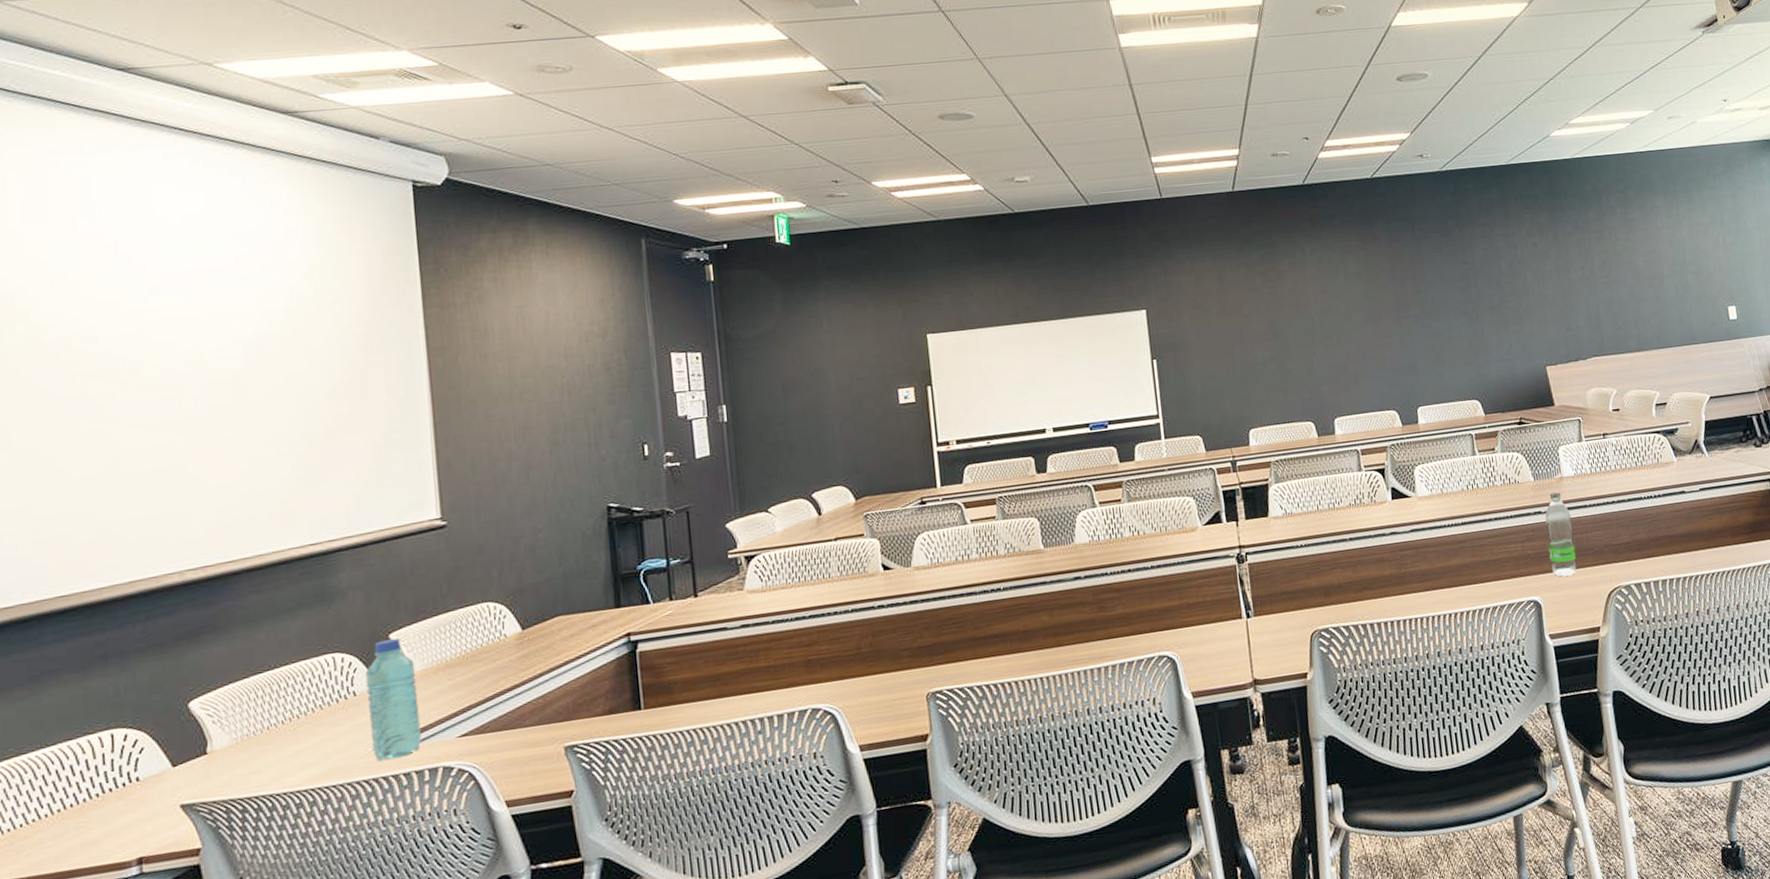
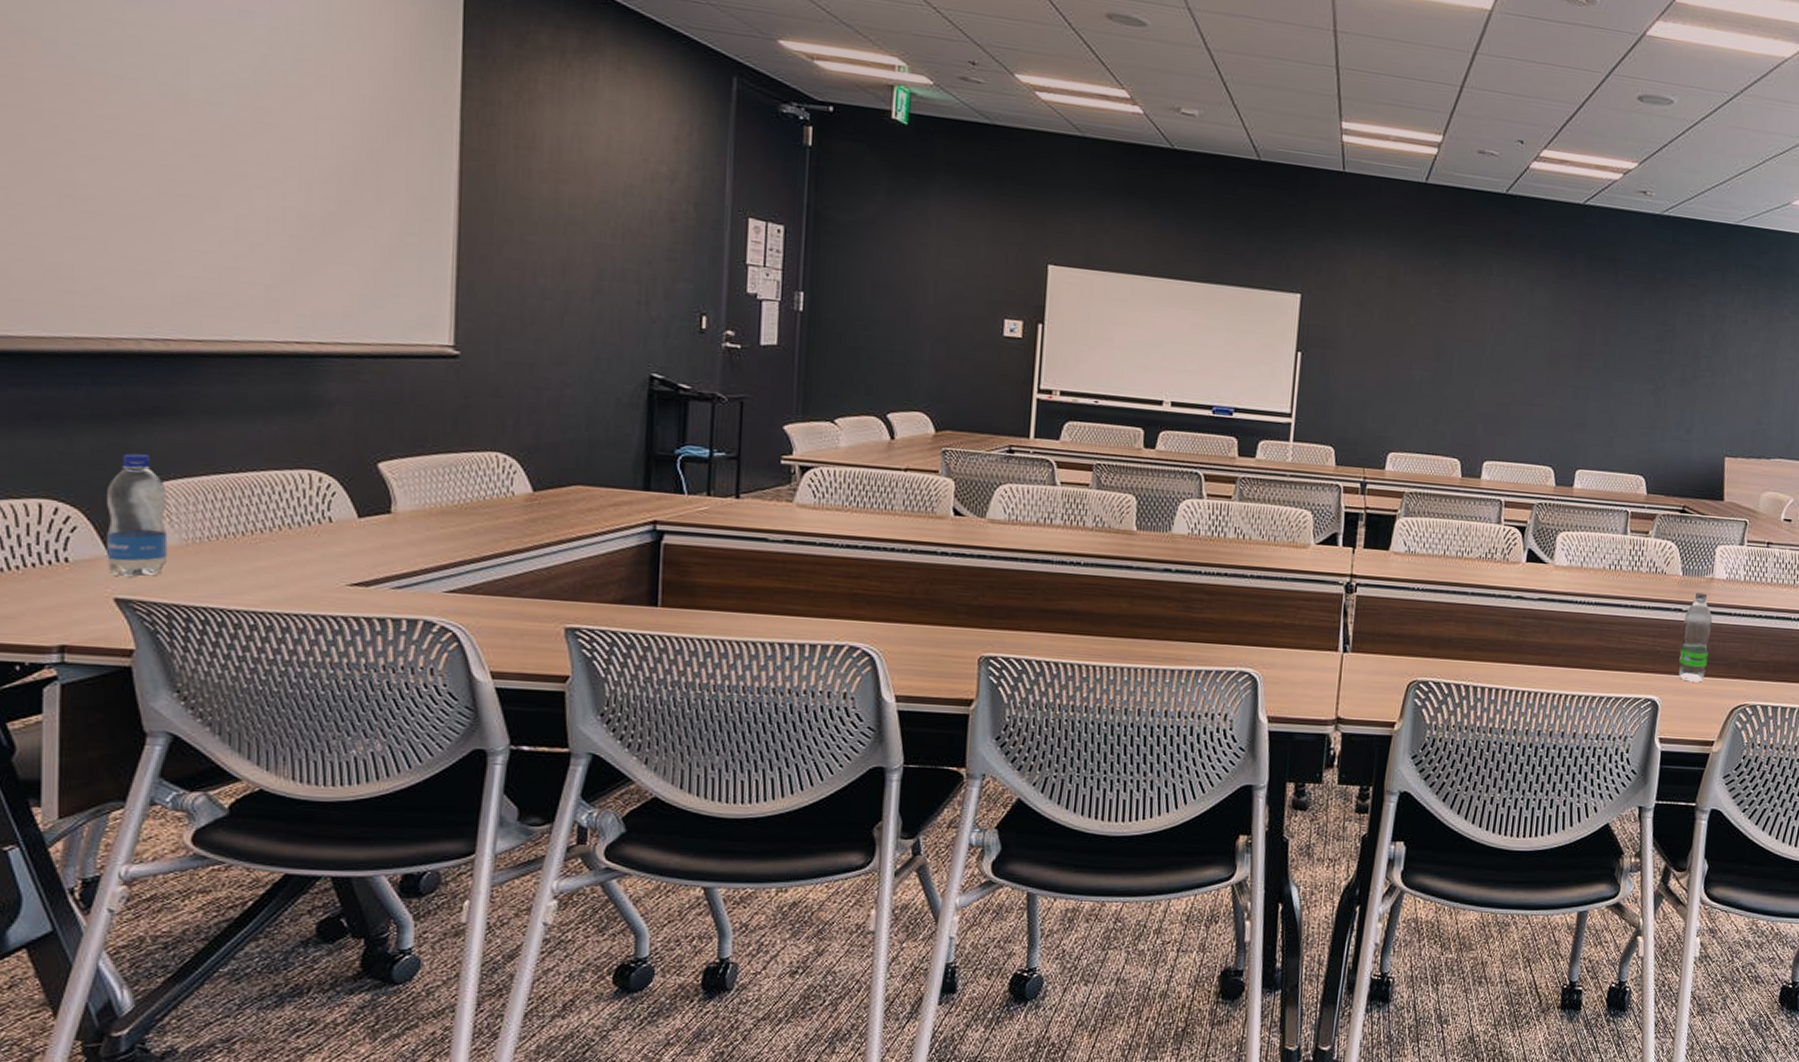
bottle: none [166,670,222,786] -> present [107,453,168,578]
water bottle: present [365,638,422,762] -> none [344,468,404,601]

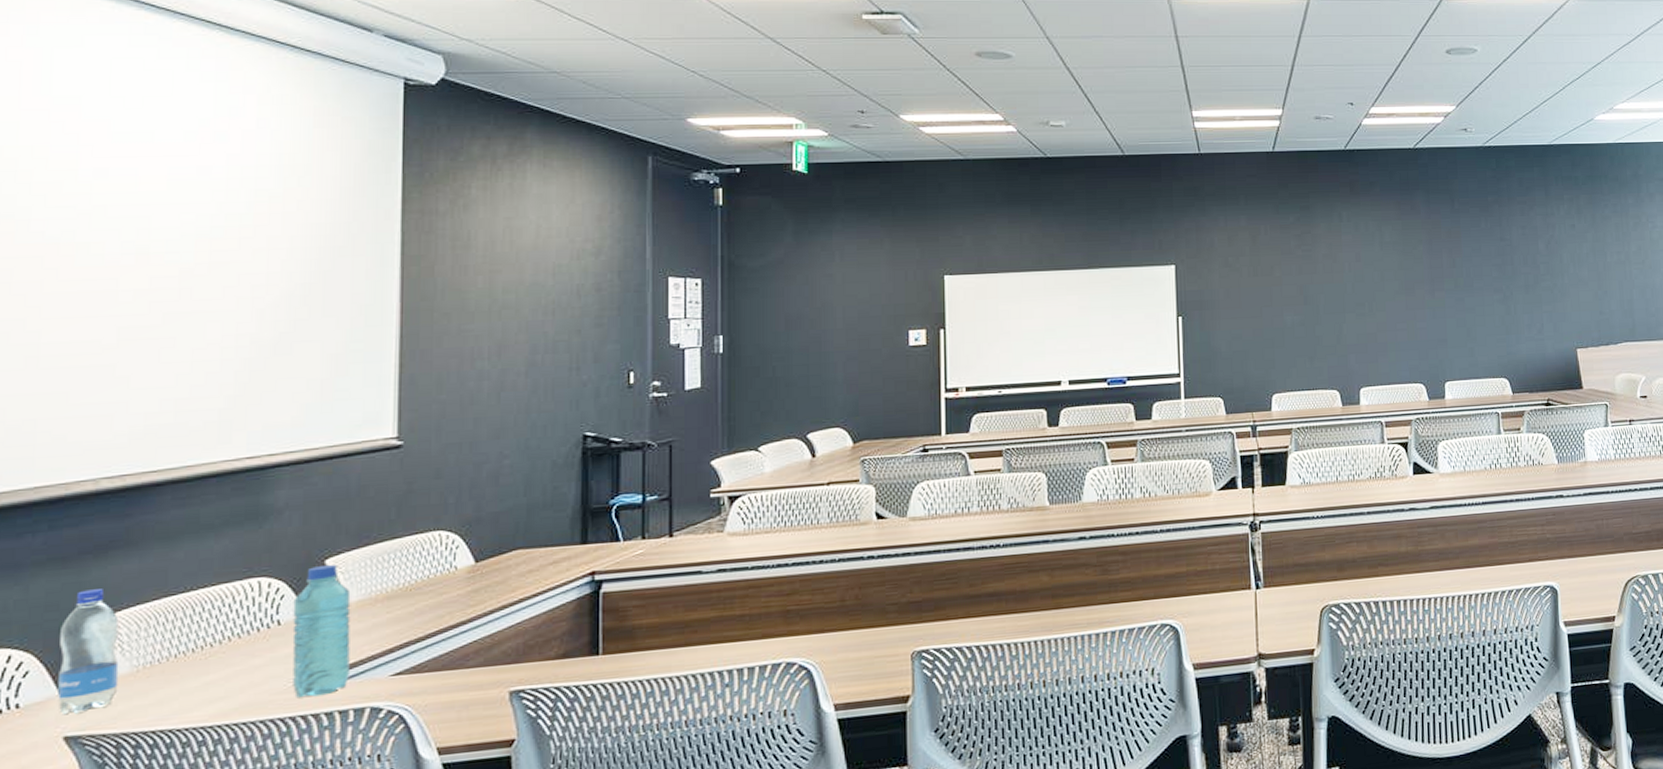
water bottle: none [344,468,404,601] -> present [292,565,351,698]
bottle: present [1678,592,1713,682] -> none [1566,476,1596,563]

